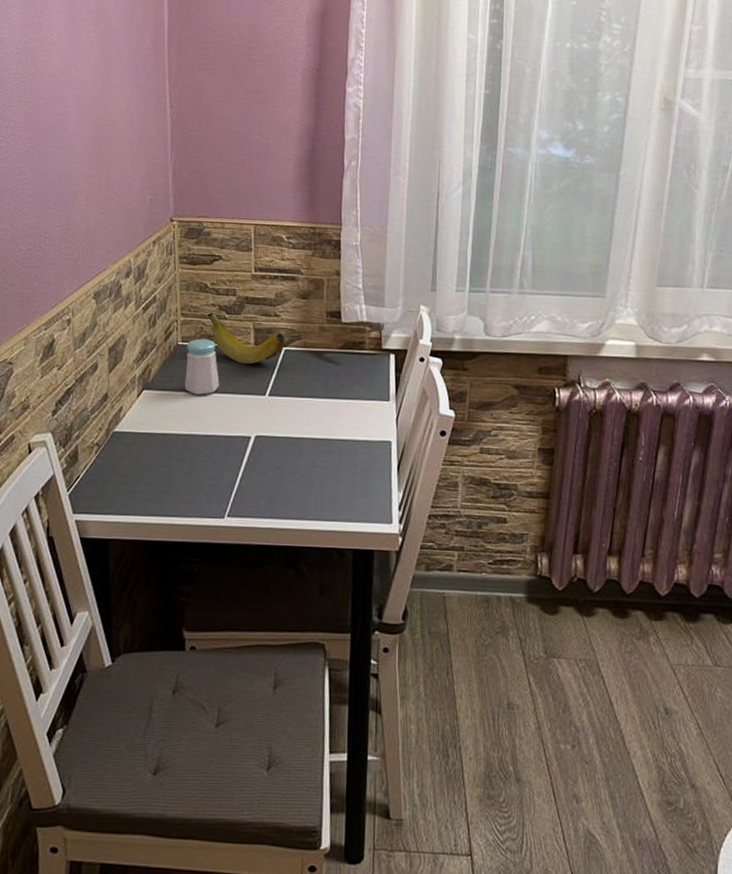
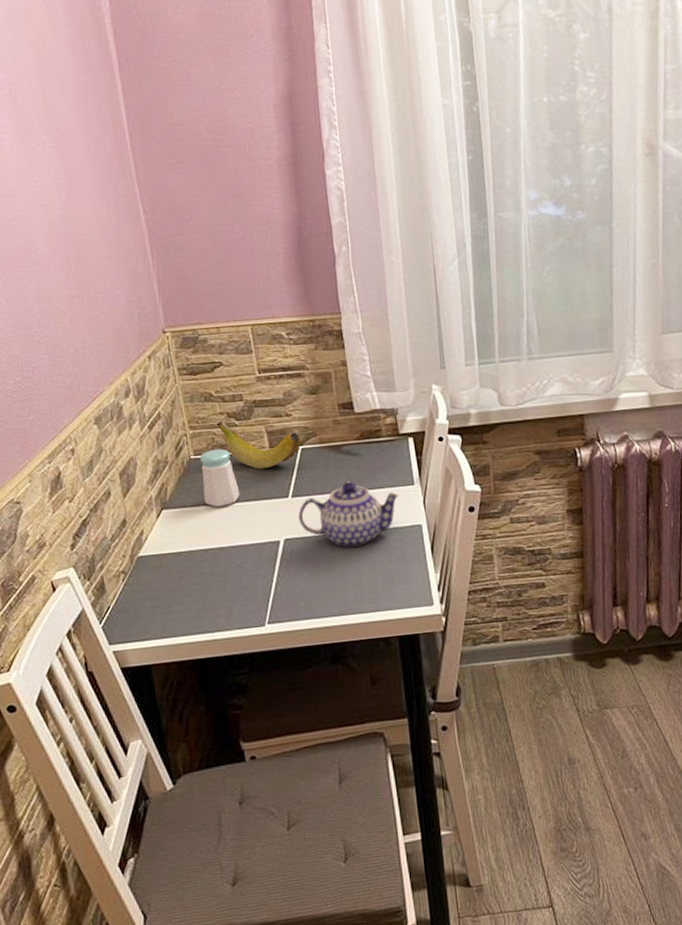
teapot: none [272,388,373,454] -> present [298,481,399,548]

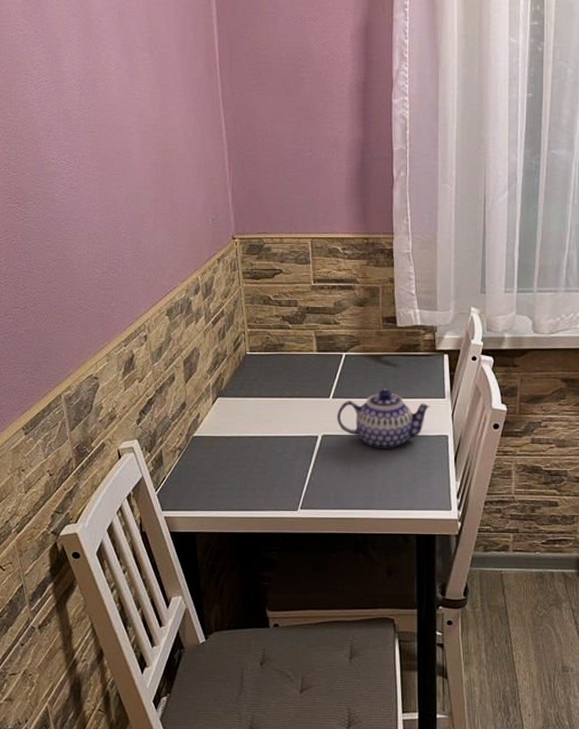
salt shaker: present [199,449,240,507] -> none [254,348,287,400]
fruit: present [216,421,302,469] -> none [272,323,346,370]

